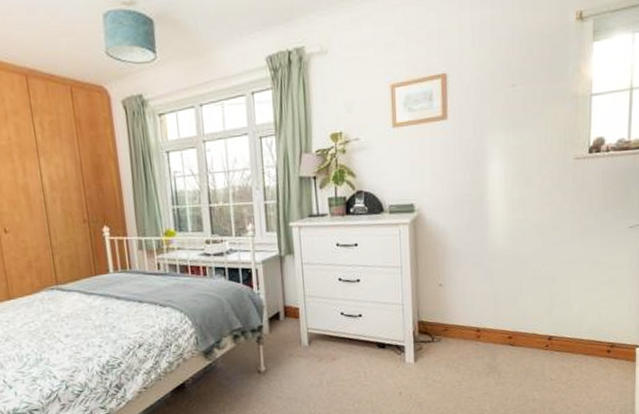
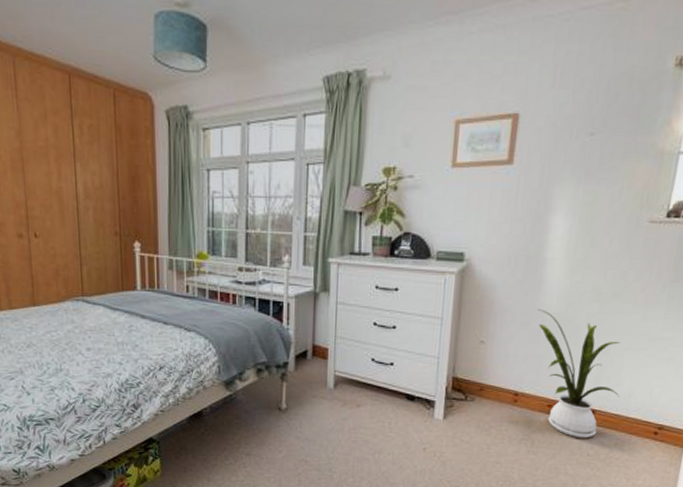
house plant: none [488,249,572,365] -> present [538,310,620,438]

